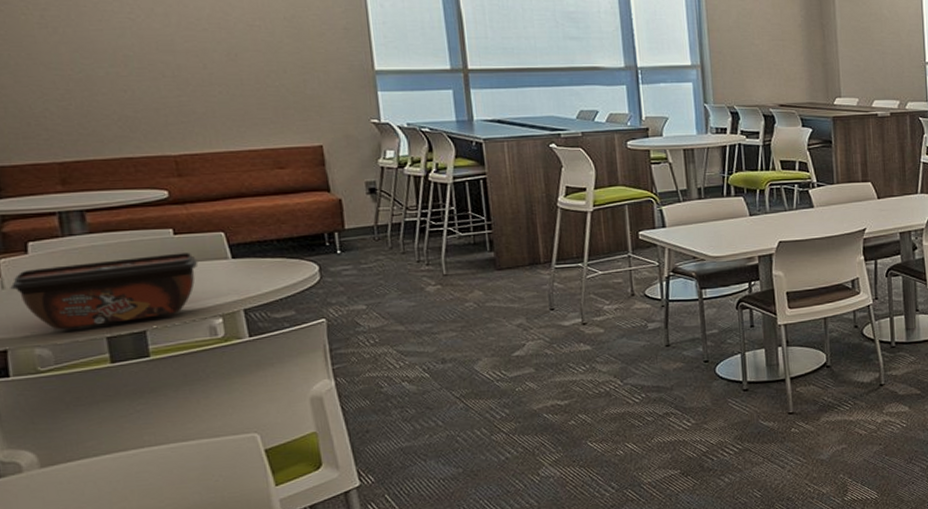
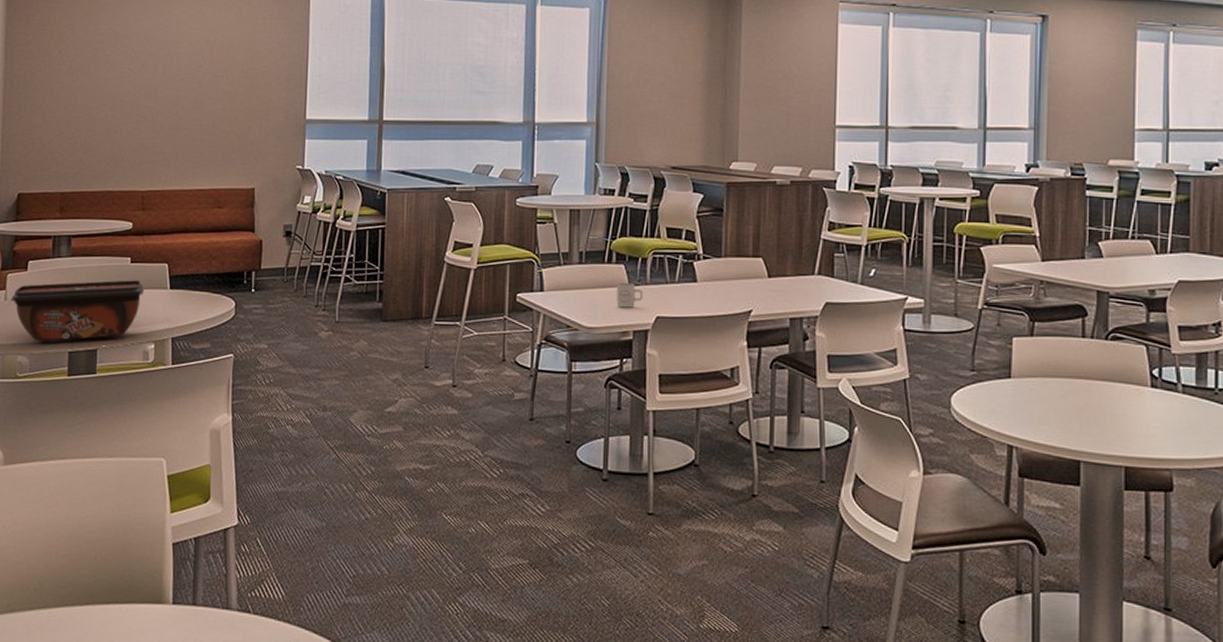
mug: none [738,213,765,236] -> present [617,282,643,308]

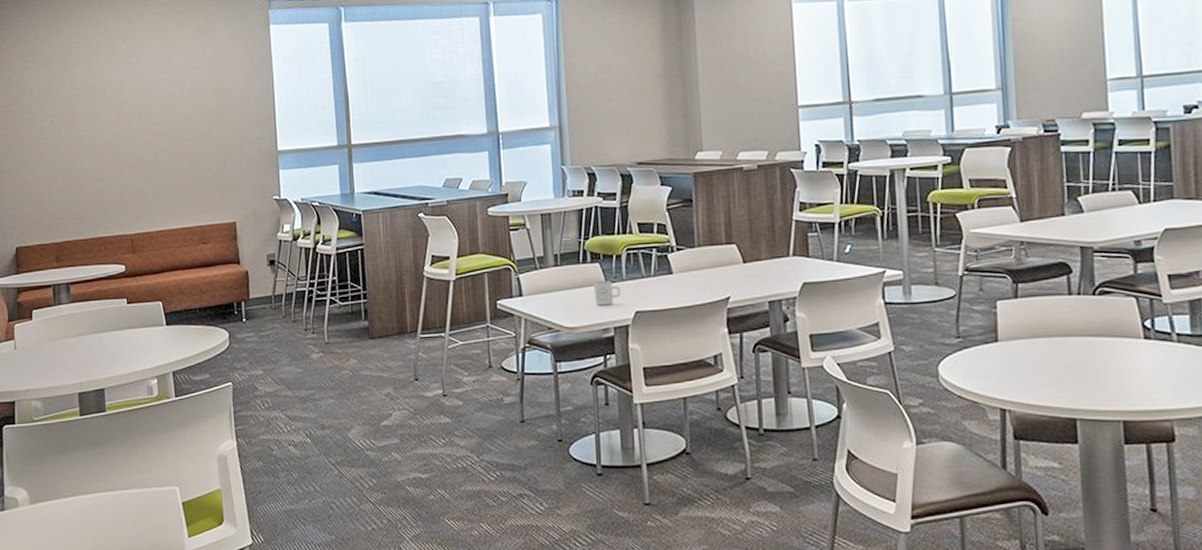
food container: present [10,280,145,342] -> none [20,320,143,386]

